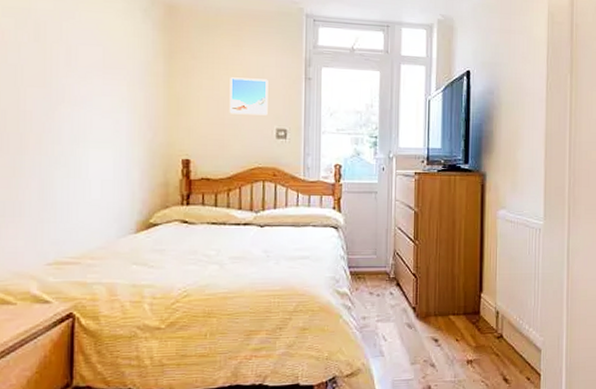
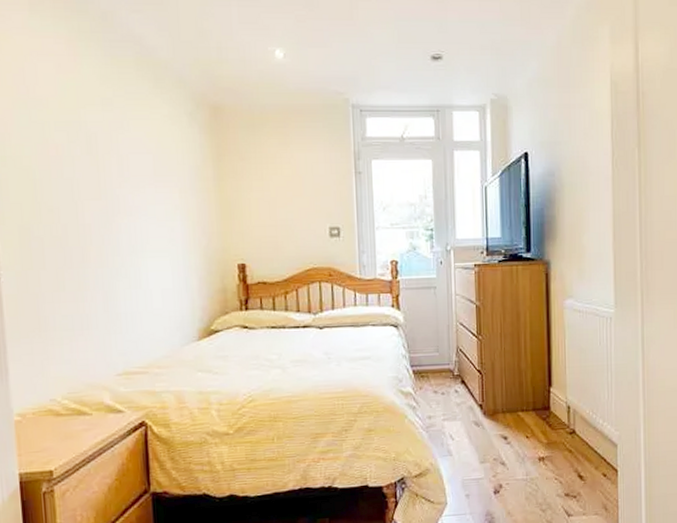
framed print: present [229,77,268,116] -> none [279,176,320,215]

